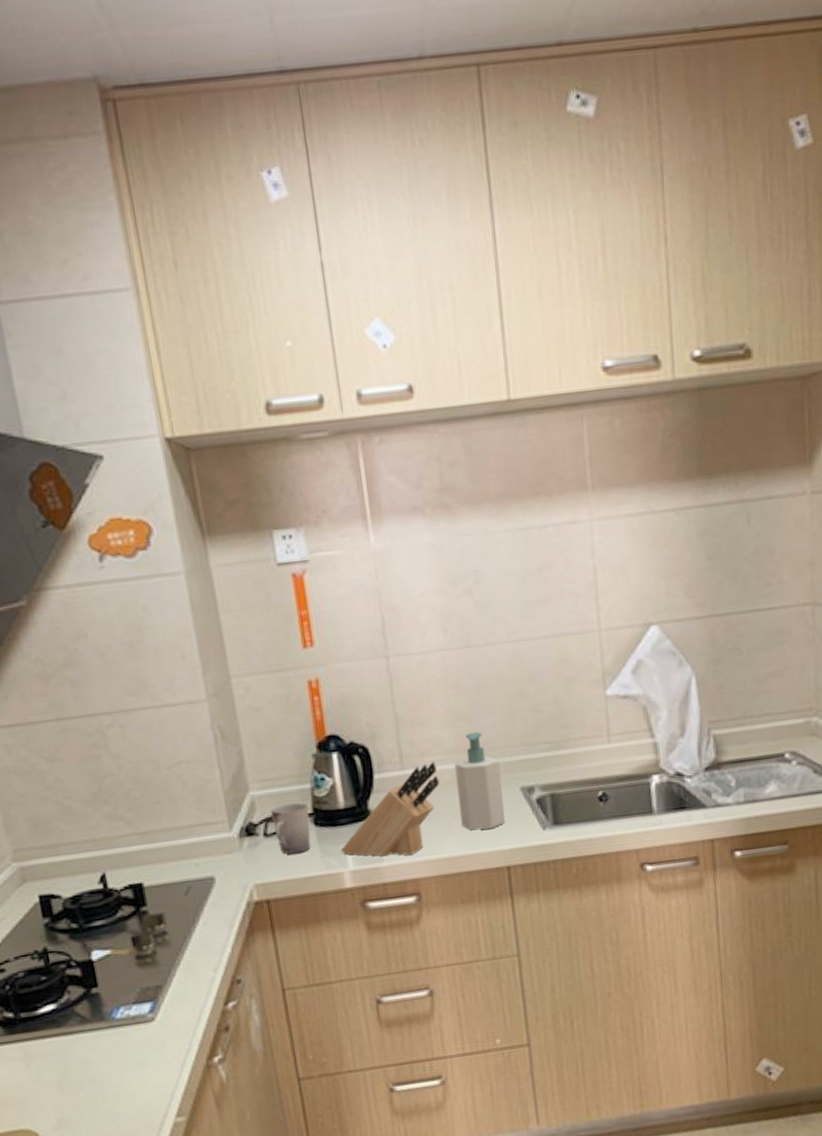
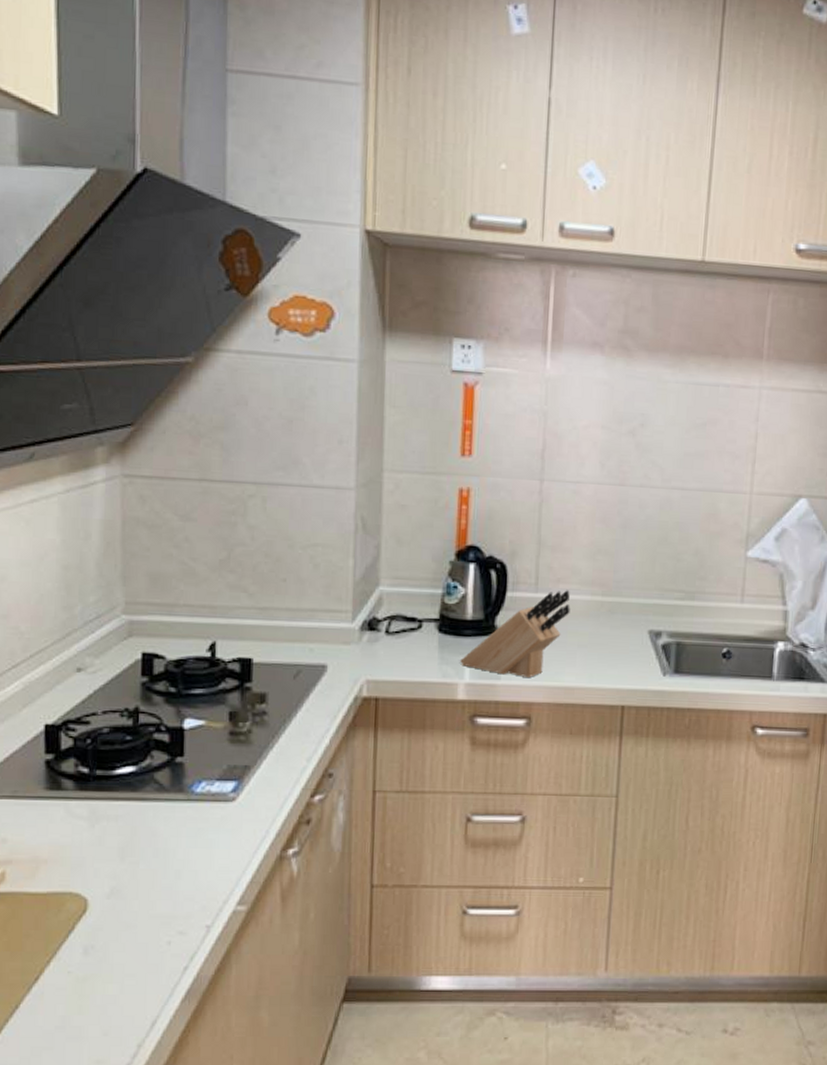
cup: present [271,802,311,855] -> none [397,605,436,657]
soap bottle: present [454,732,505,831] -> none [584,568,633,666]

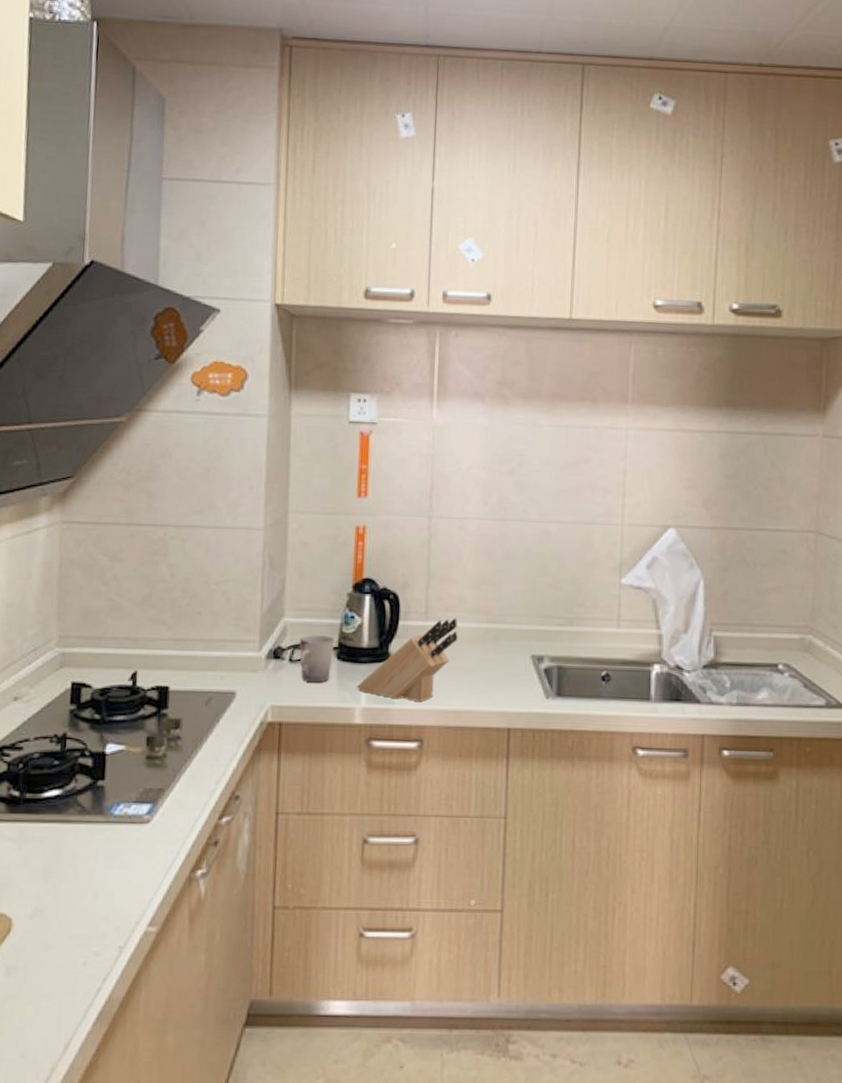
cup: none [397,605,436,657] -> present [299,635,335,683]

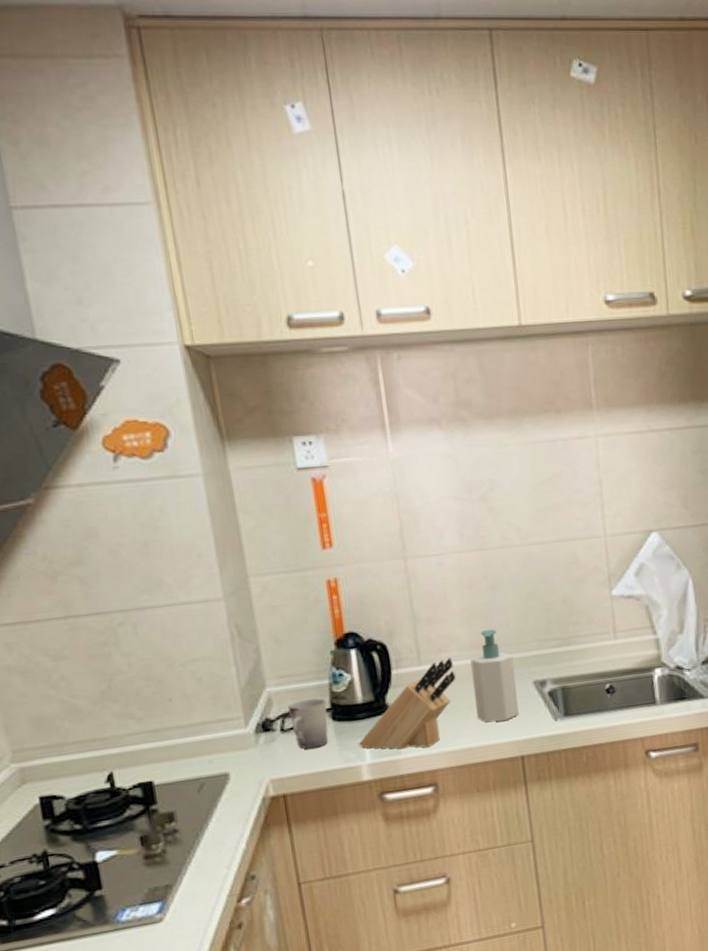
soap bottle: none [472,597,515,689] -> present [470,629,519,723]

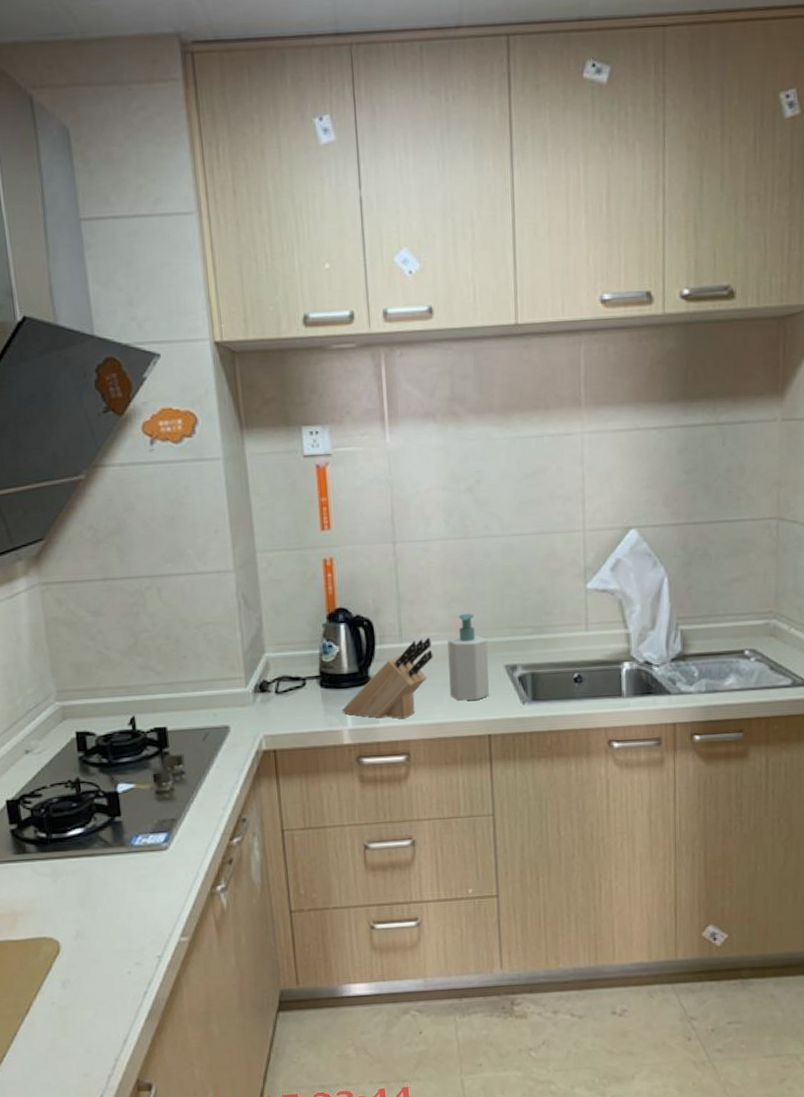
cup: present [288,698,329,749] -> none [283,666,317,711]

